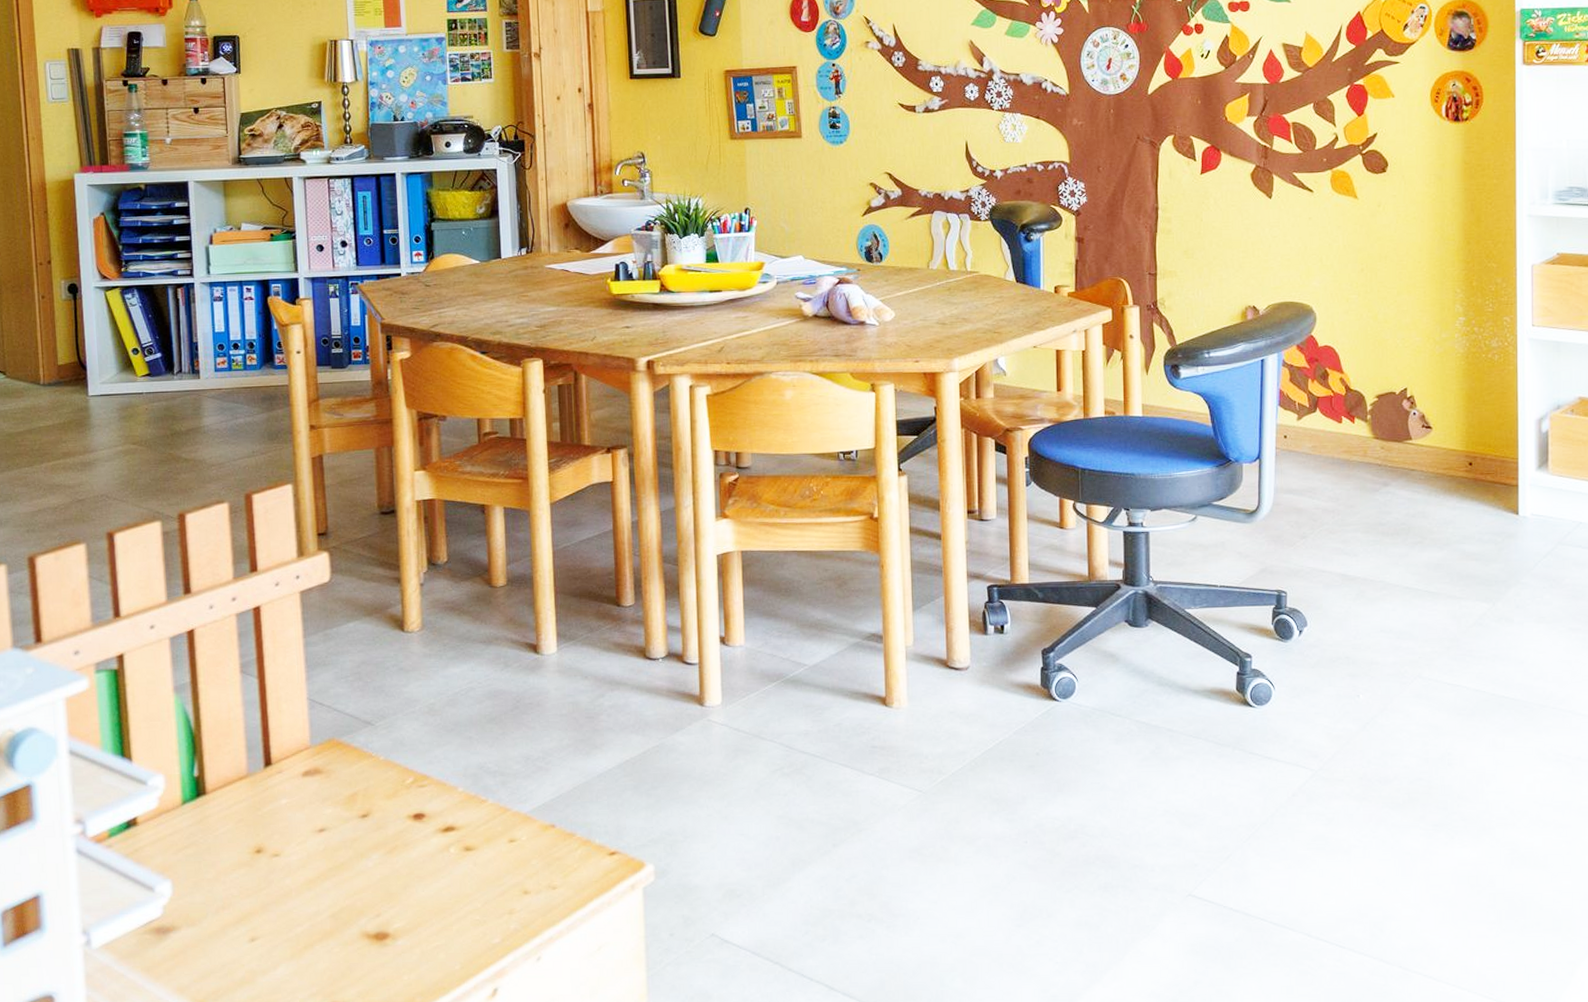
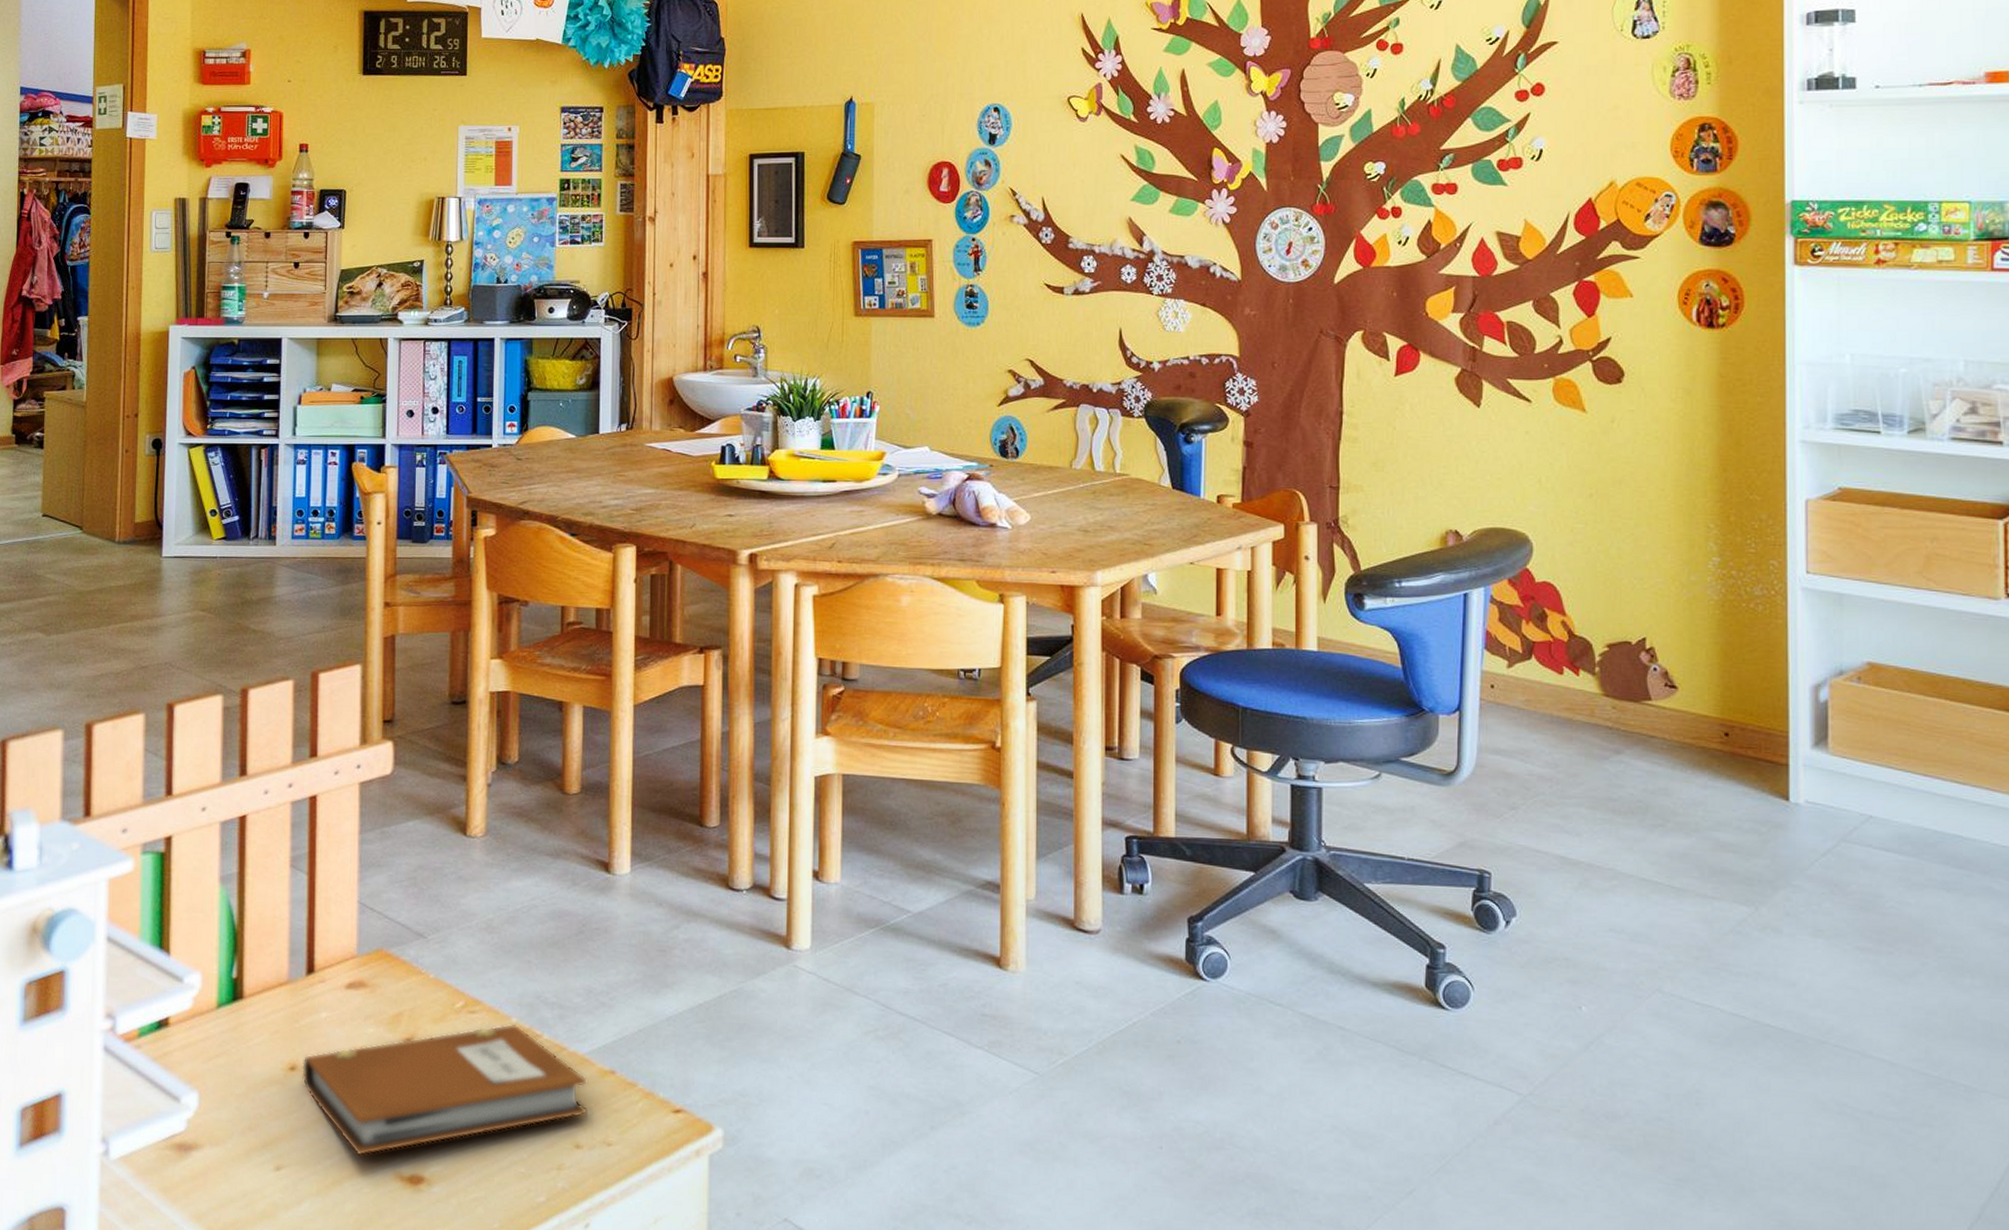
notebook: none [267,793,532,921] -> present [302,1023,587,1156]

